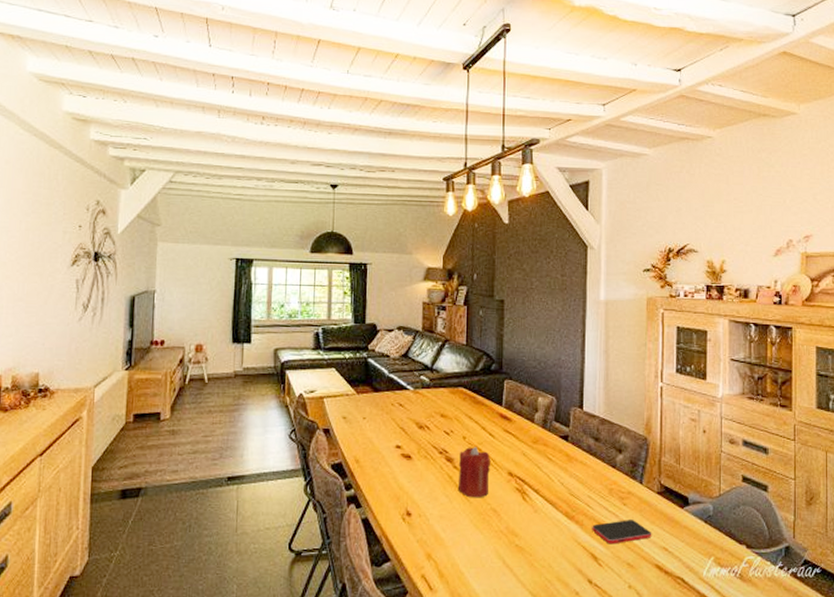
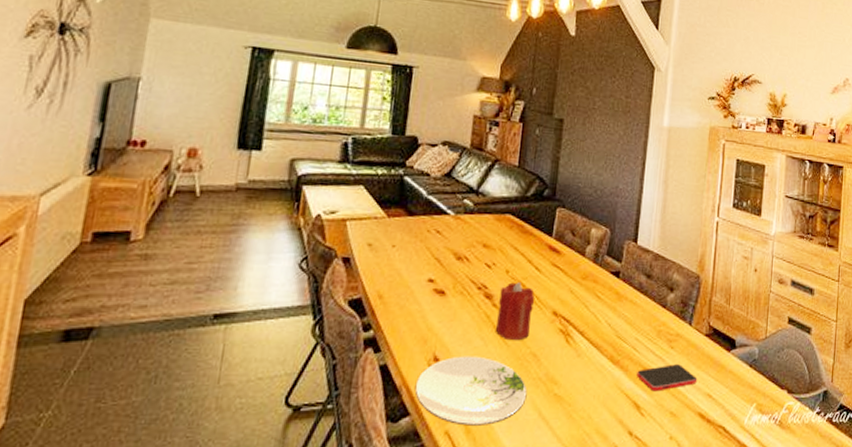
plate: none [392,511,491,571] -> present [414,356,528,426]

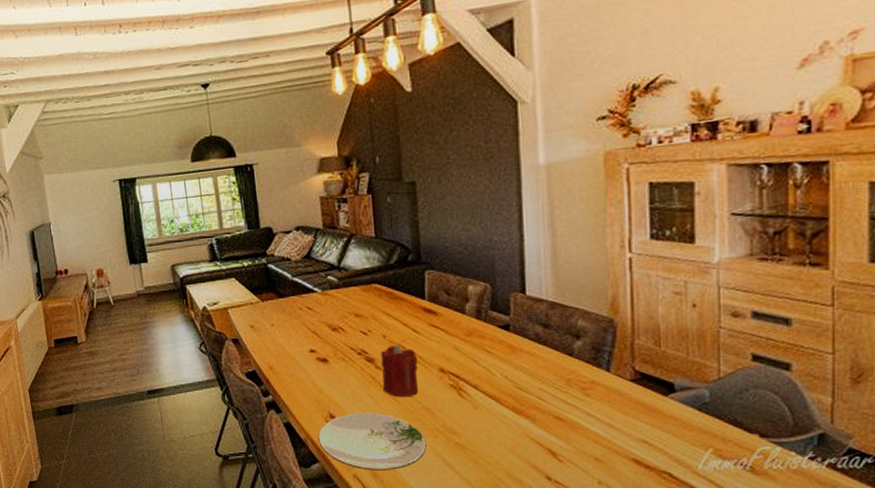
smartphone: present [636,364,698,392] -> none [547,411,626,439]

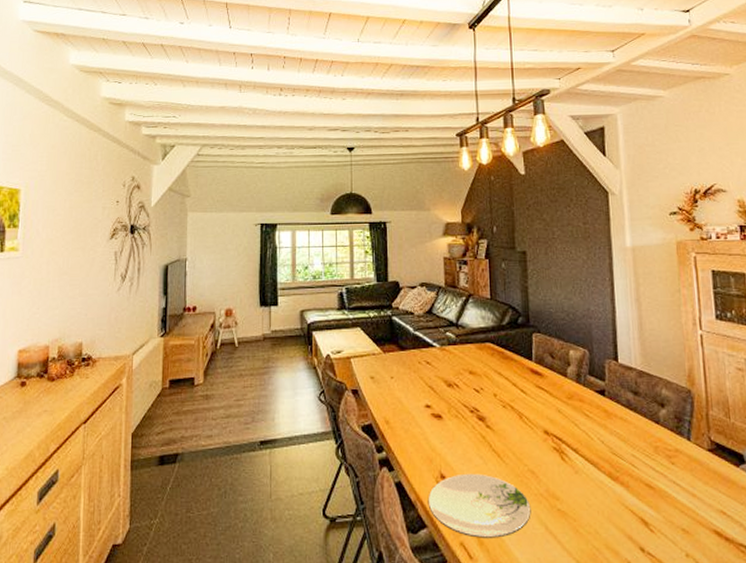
candle: present [381,345,419,397] -> none [491,405,525,458]

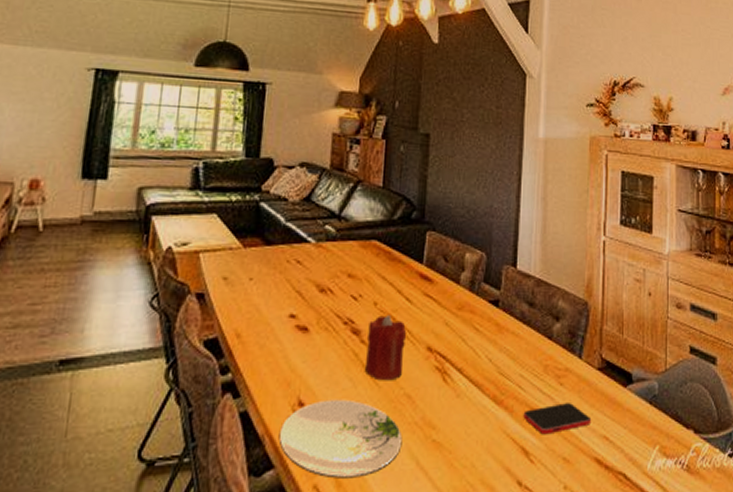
candle: none [491,405,525,458] -> present [365,315,407,380]
smartphone: none [639,480,707,508] -> present [523,403,592,435]

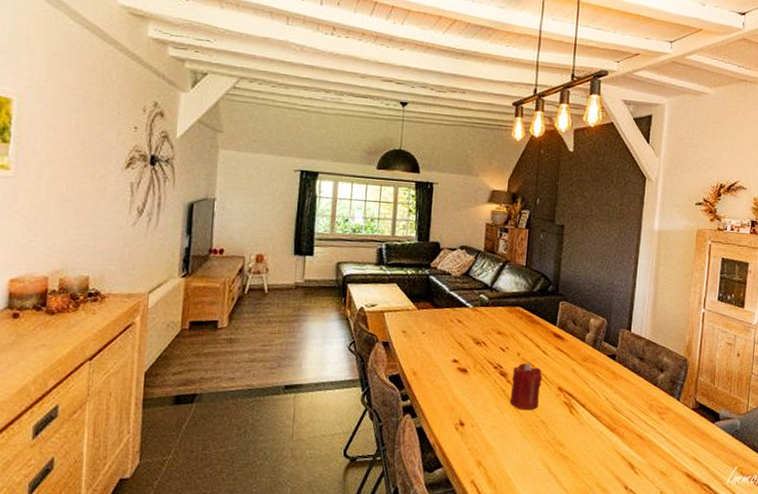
plate: present [278,399,403,479] -> none [445,422,538,477]
smartphone: present [523,403,592,435] -> none [631,433,685,455]

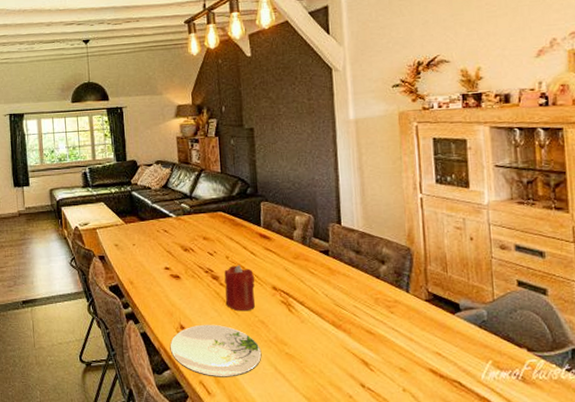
plate: none [445,422,538,477] -> present [170,324,262,377]

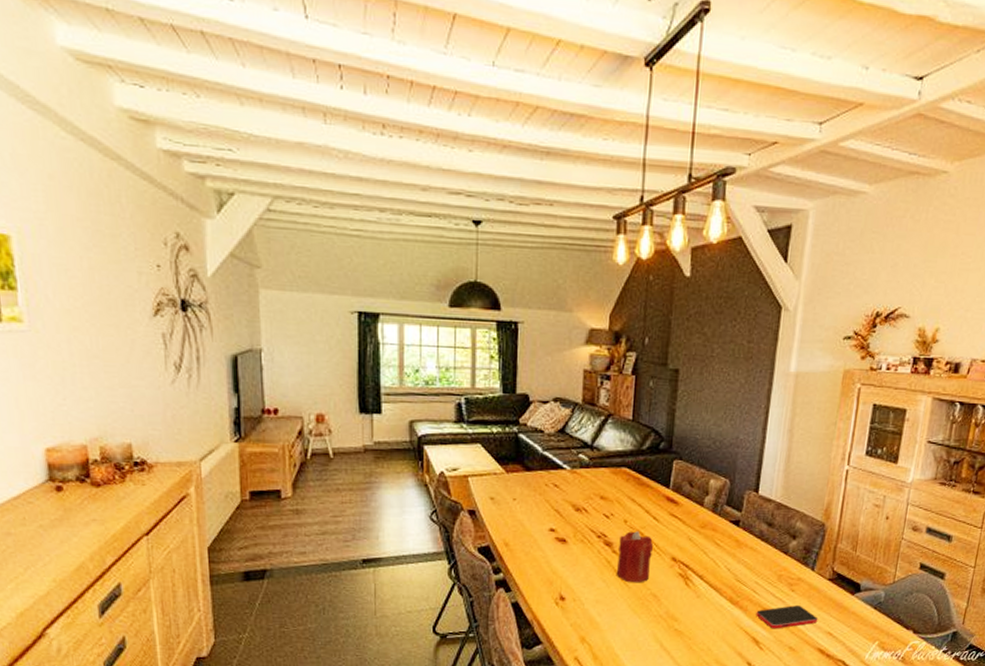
plate: present [170,324,262,377] -> none [544,595,649,654]
smartphone: none [360,327,424,351] -> present [756,605,818,629]

